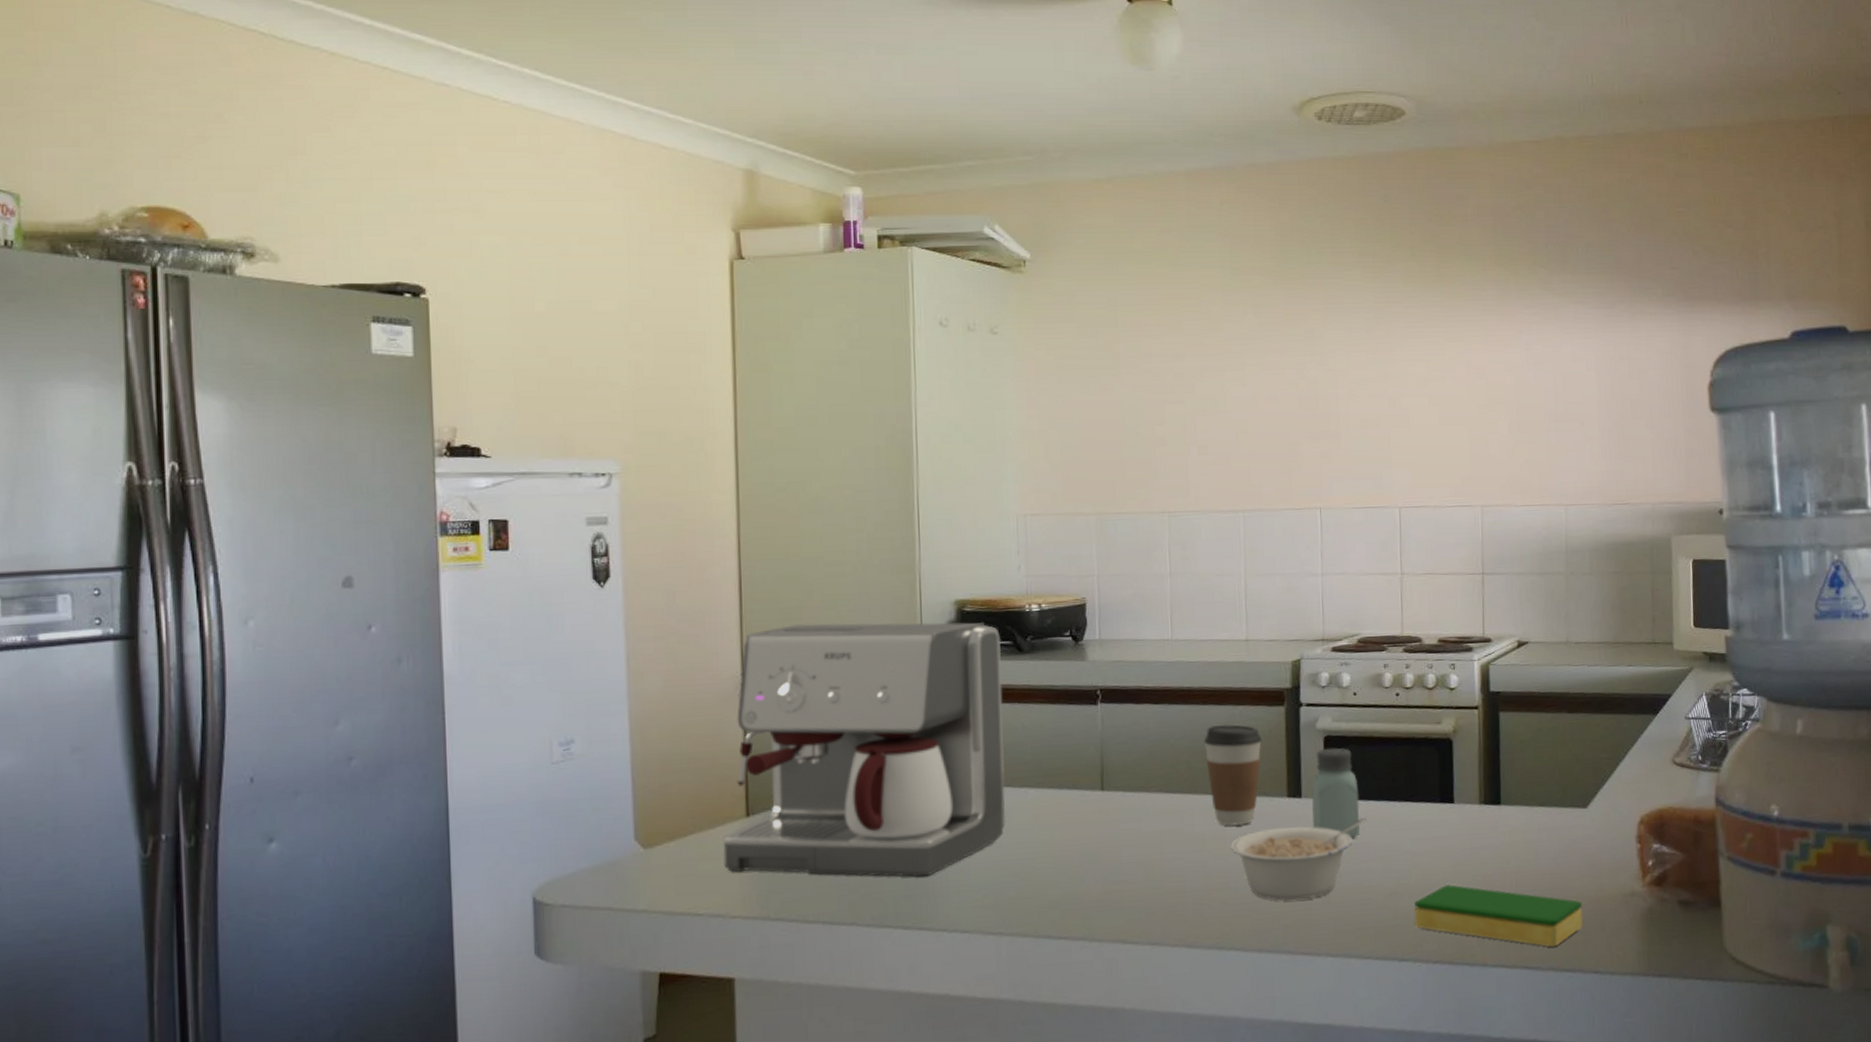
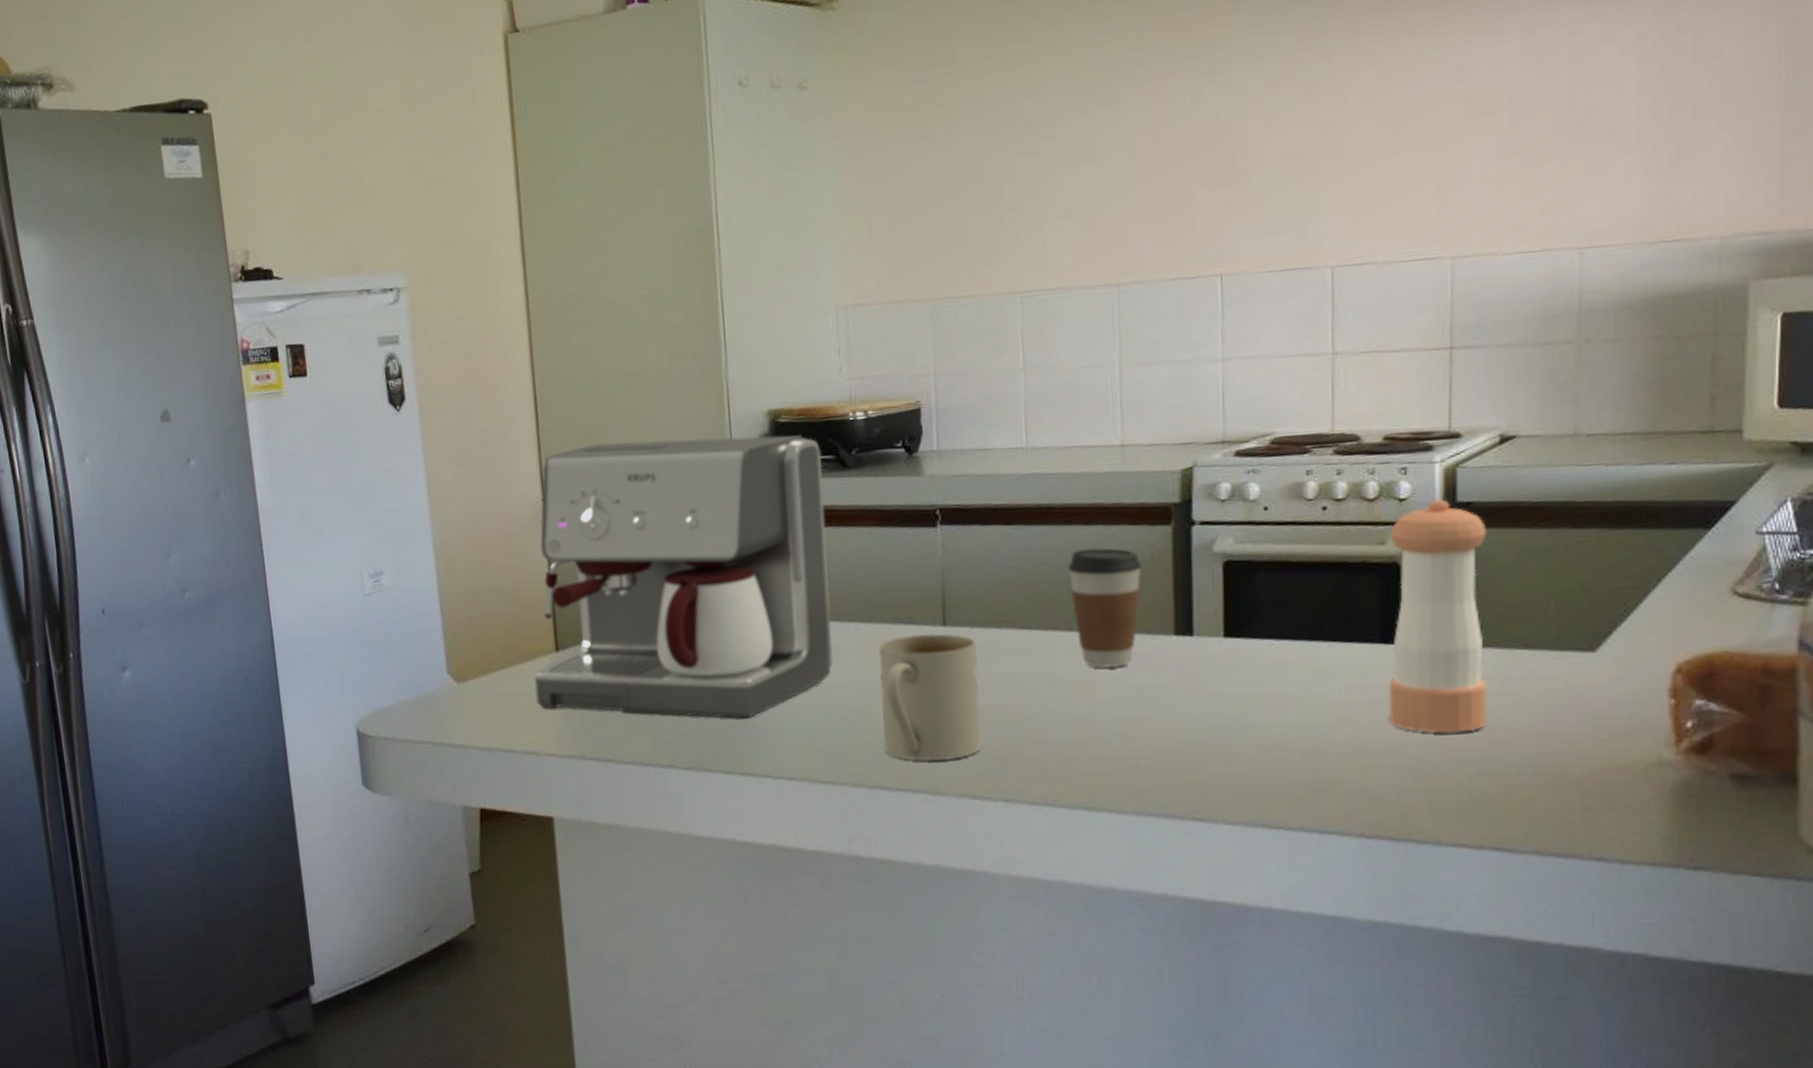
mug: none [1045,797,1132,911] -> present [878,633,982,761]
legume: present [1230,818,1366,901] -> none [1102,661,1279,758]
saltshaker: present [1311,747,1360,839] -> none [1206,575,1270,685]
dish sponge: present [1414,884,1583,947] -> none [1342,744,1584,826]
pepper shaker: none [1445,689,1516,875] -> present [1388,499,1488,734]

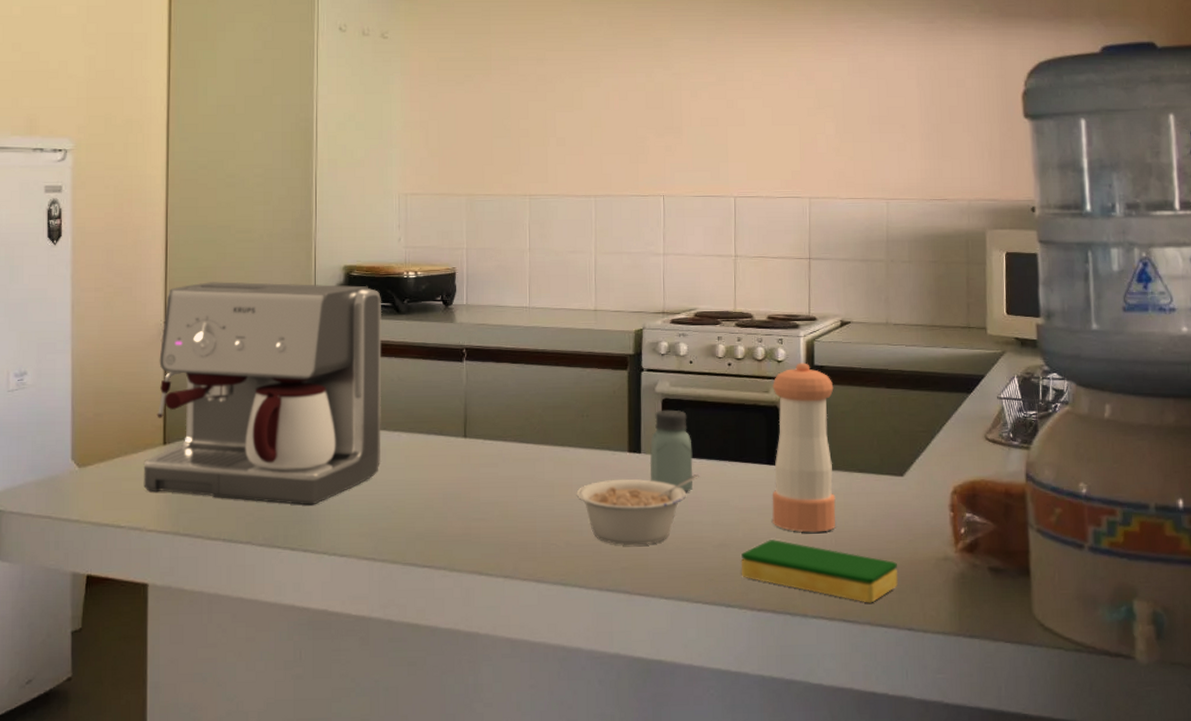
mug: present [878,633,982,761] -> none [415,443,489,544]
coffee cup: present [1067,547,1142,669] -> none [555,384,607,476]
legume: none [1102,661,1279,758] -> present [576,474,699,546]
saltshaker: none [1206,575,1270,685] -> present [649,409,693,492]
dish sponge: none [1342,744,1584,826] -> present [741,540,899,603]

